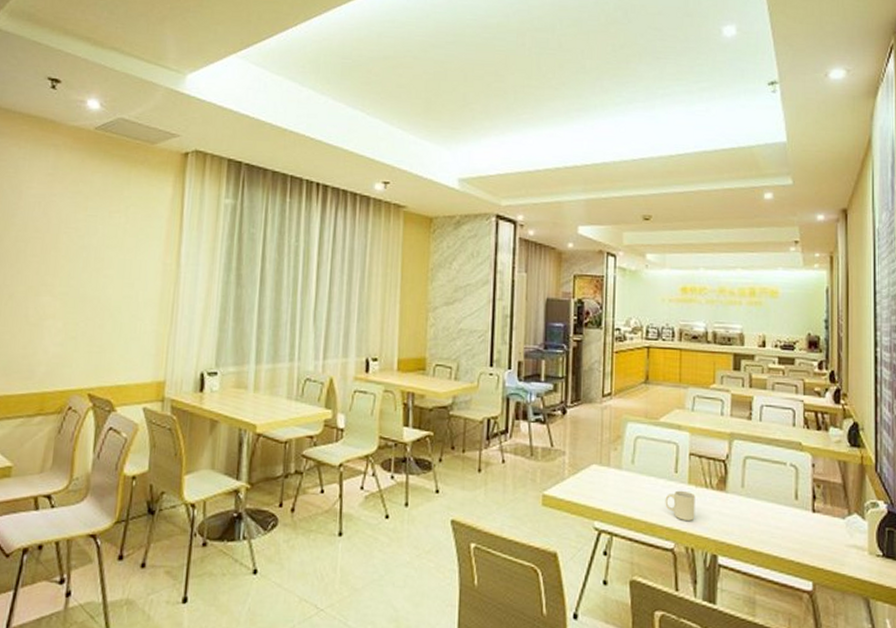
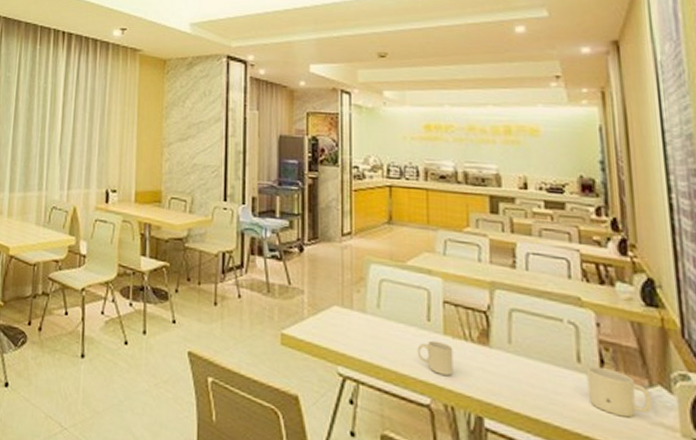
mug: none [801,501,850,543] -> present [586,366,653,418]

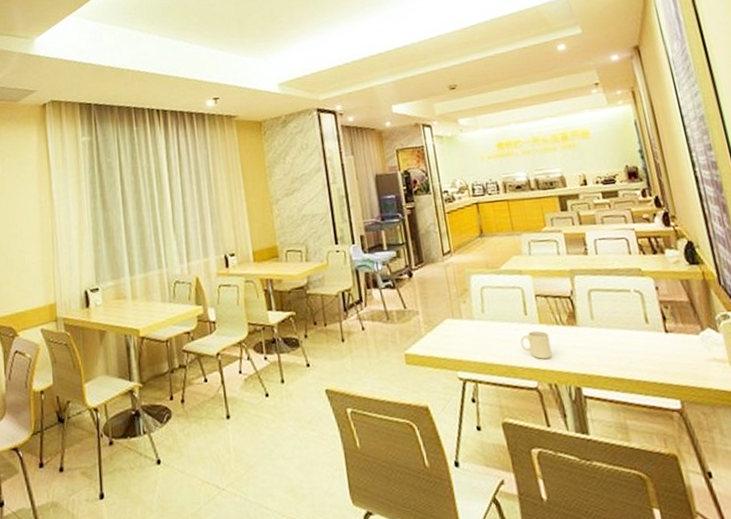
mug: present [586,366,653,418] -> none [653,323,706,361]

